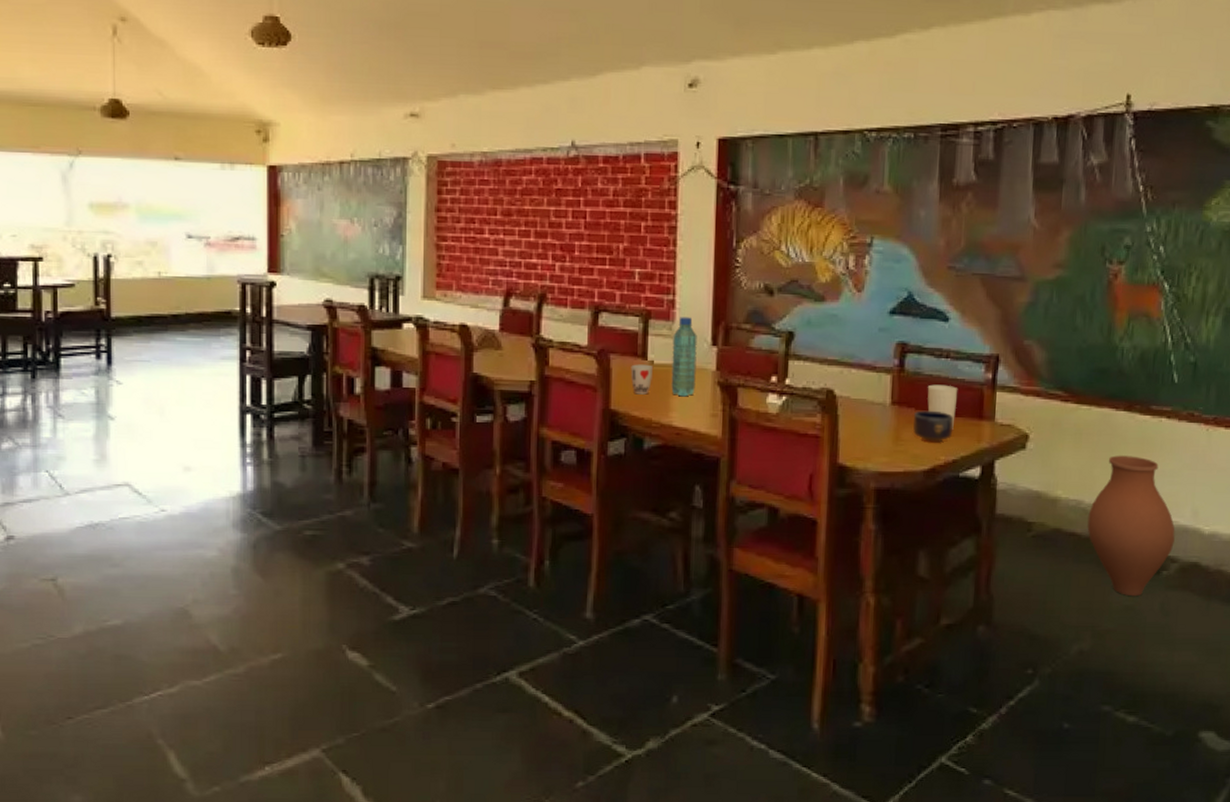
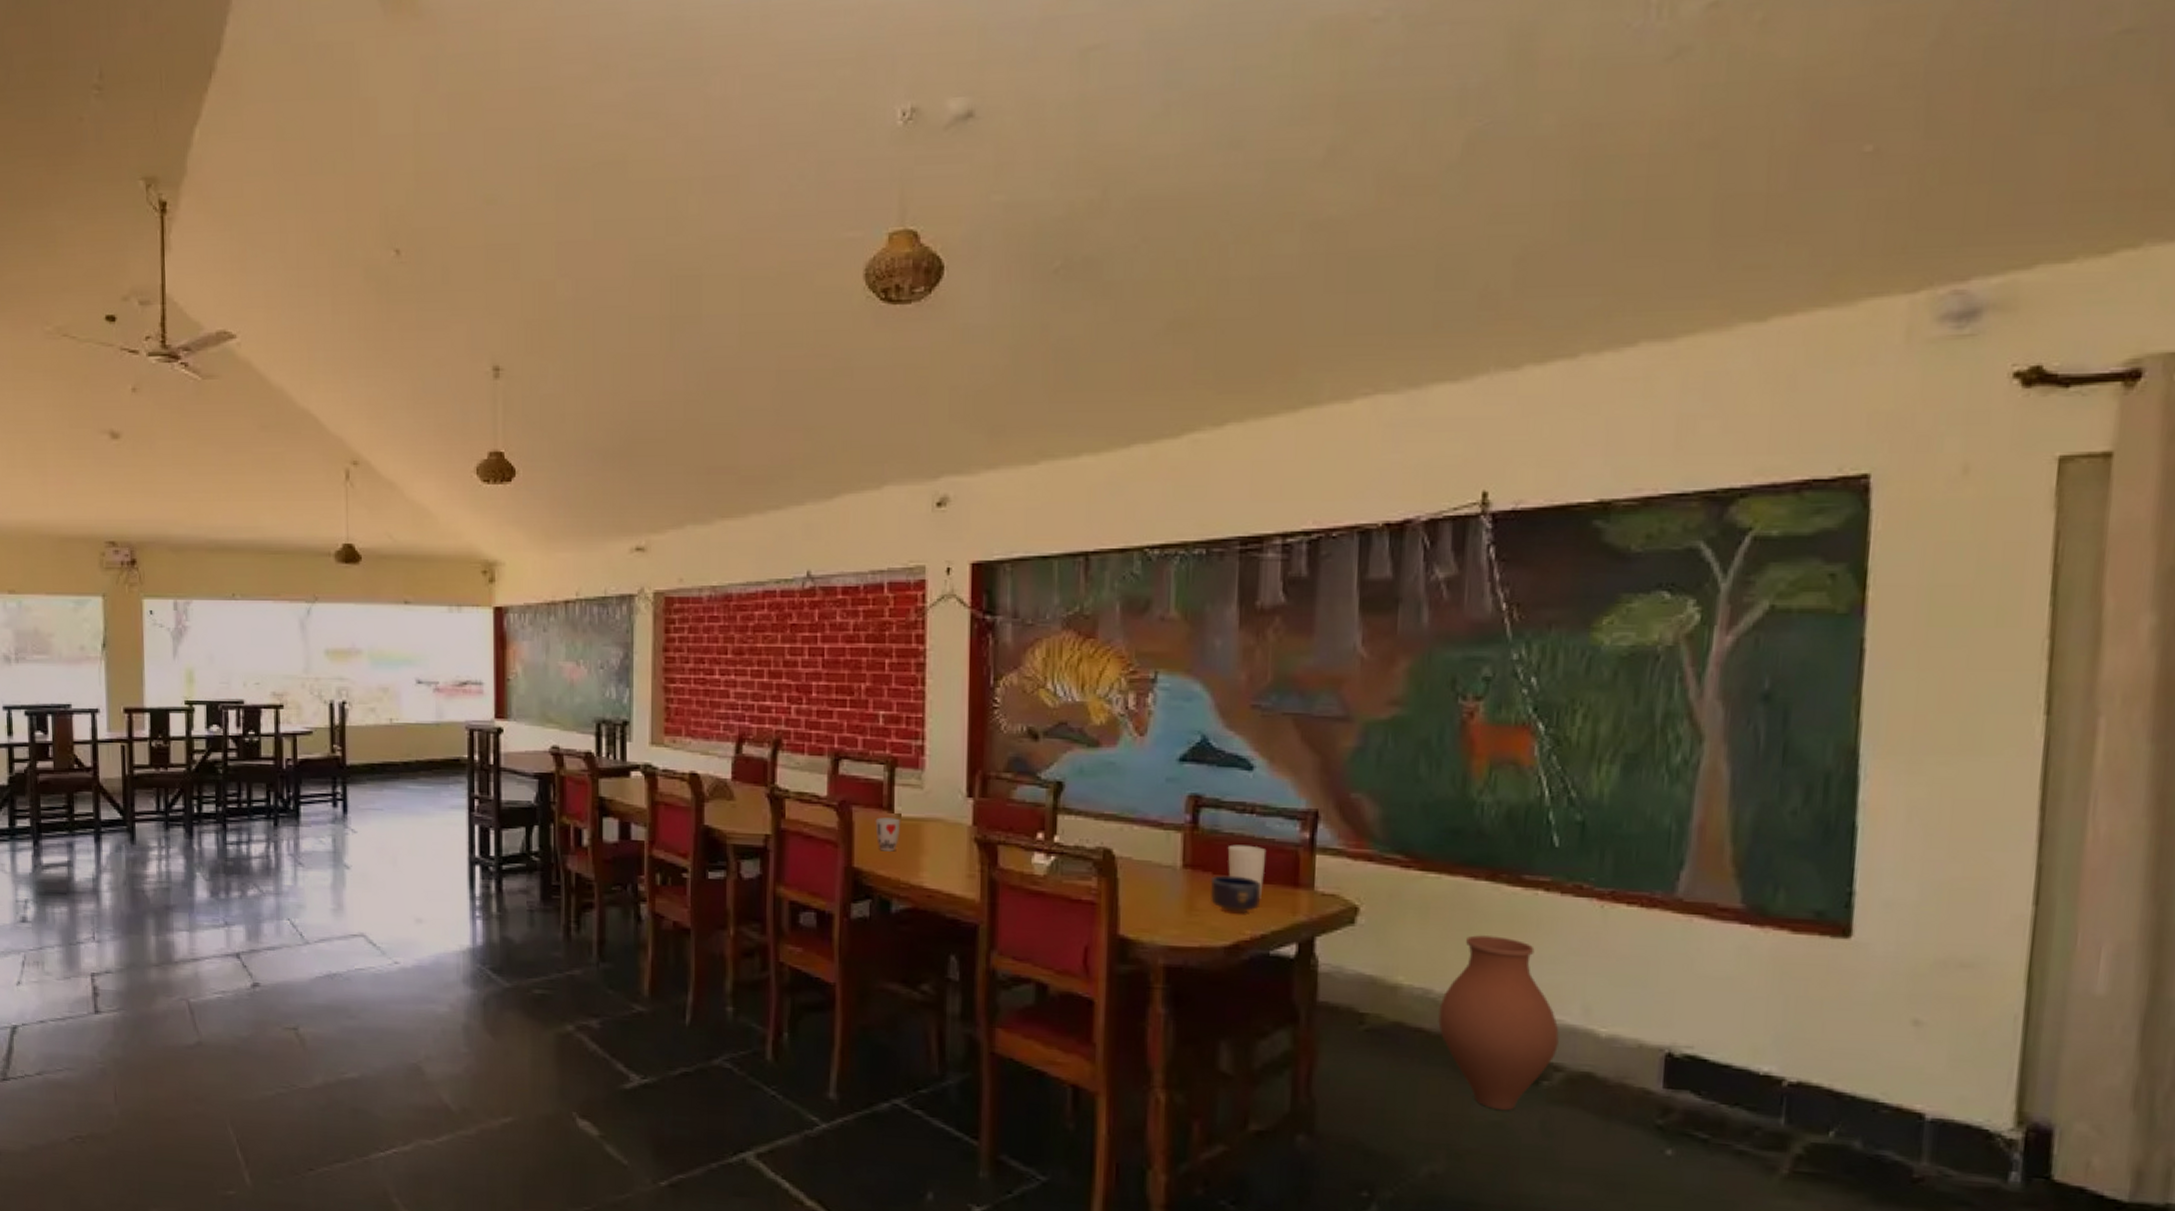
water bottle: present [671,317,697,397] -> none [921,765,950,855]

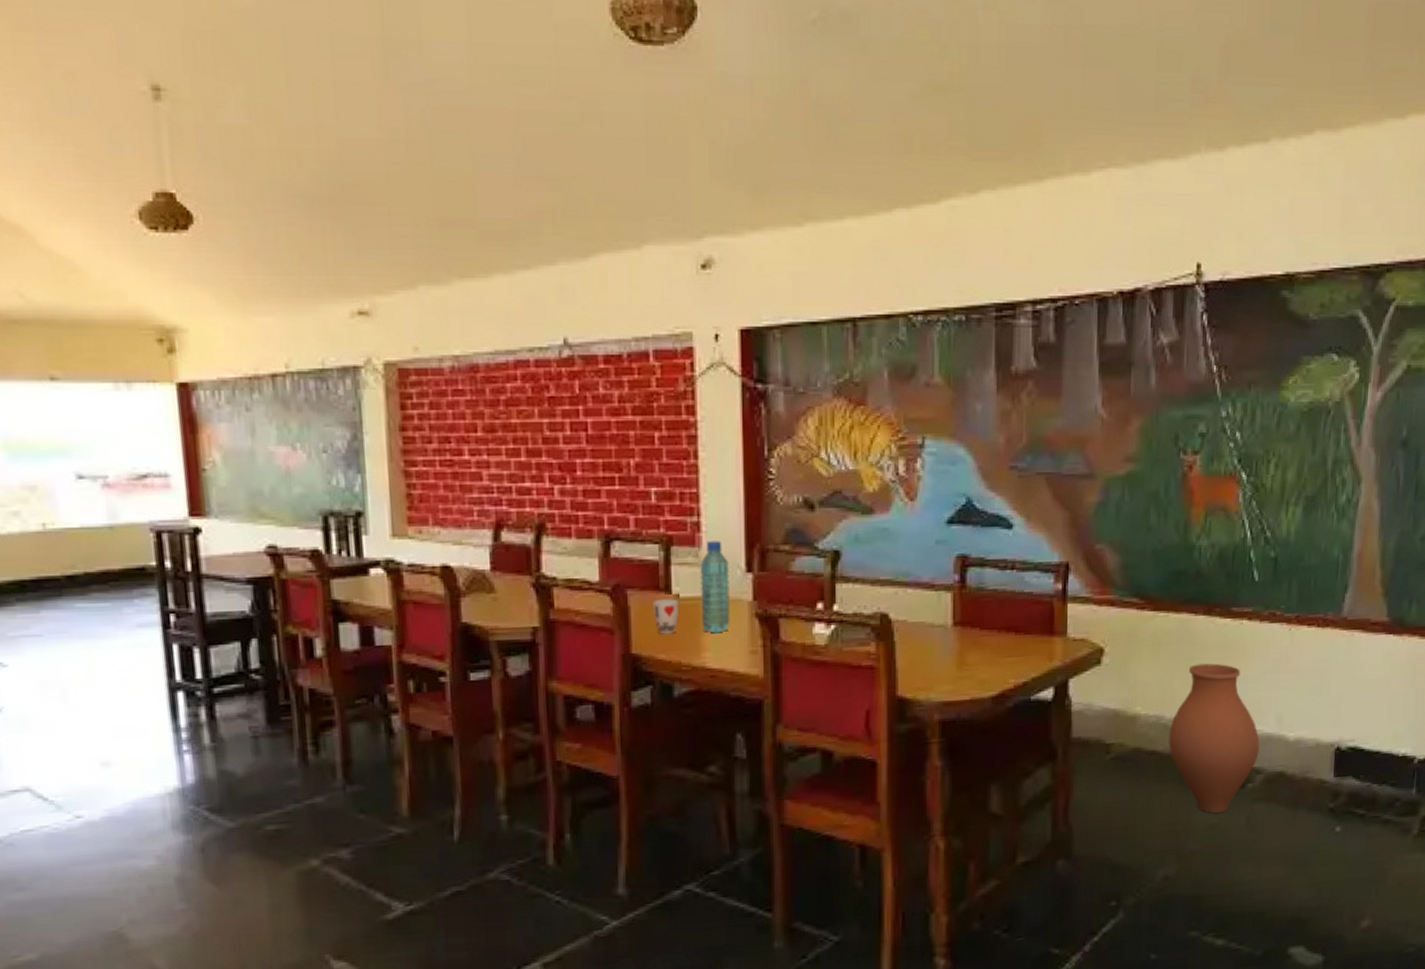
water bottle: none [921,765,950,855] -> present [700,541,730,634]
mug: present [1209,875,1260,913] -> none [977,629,1021,664]
cup: present [1227,844,1267,900] -> none [992,599,1026,650]

